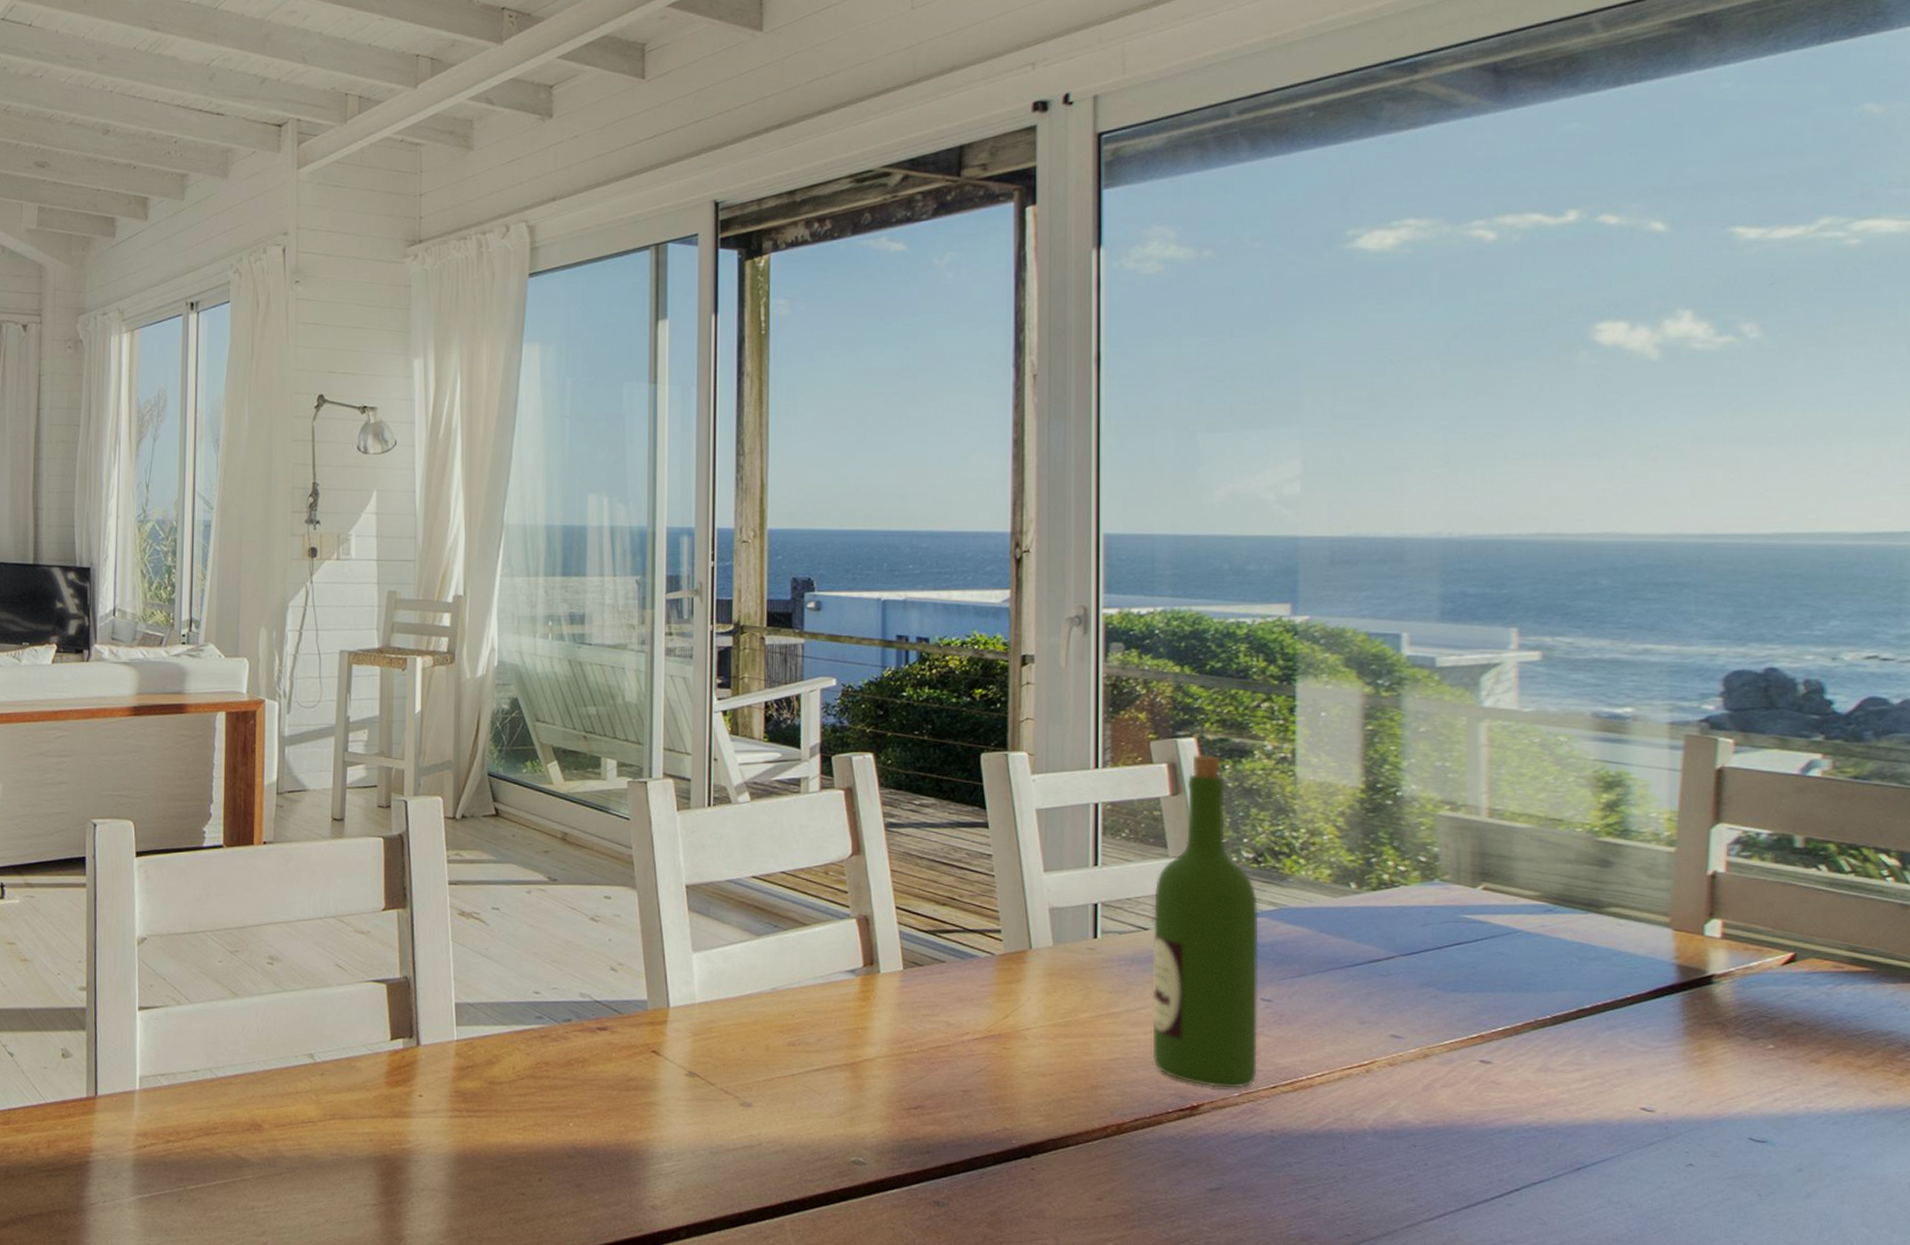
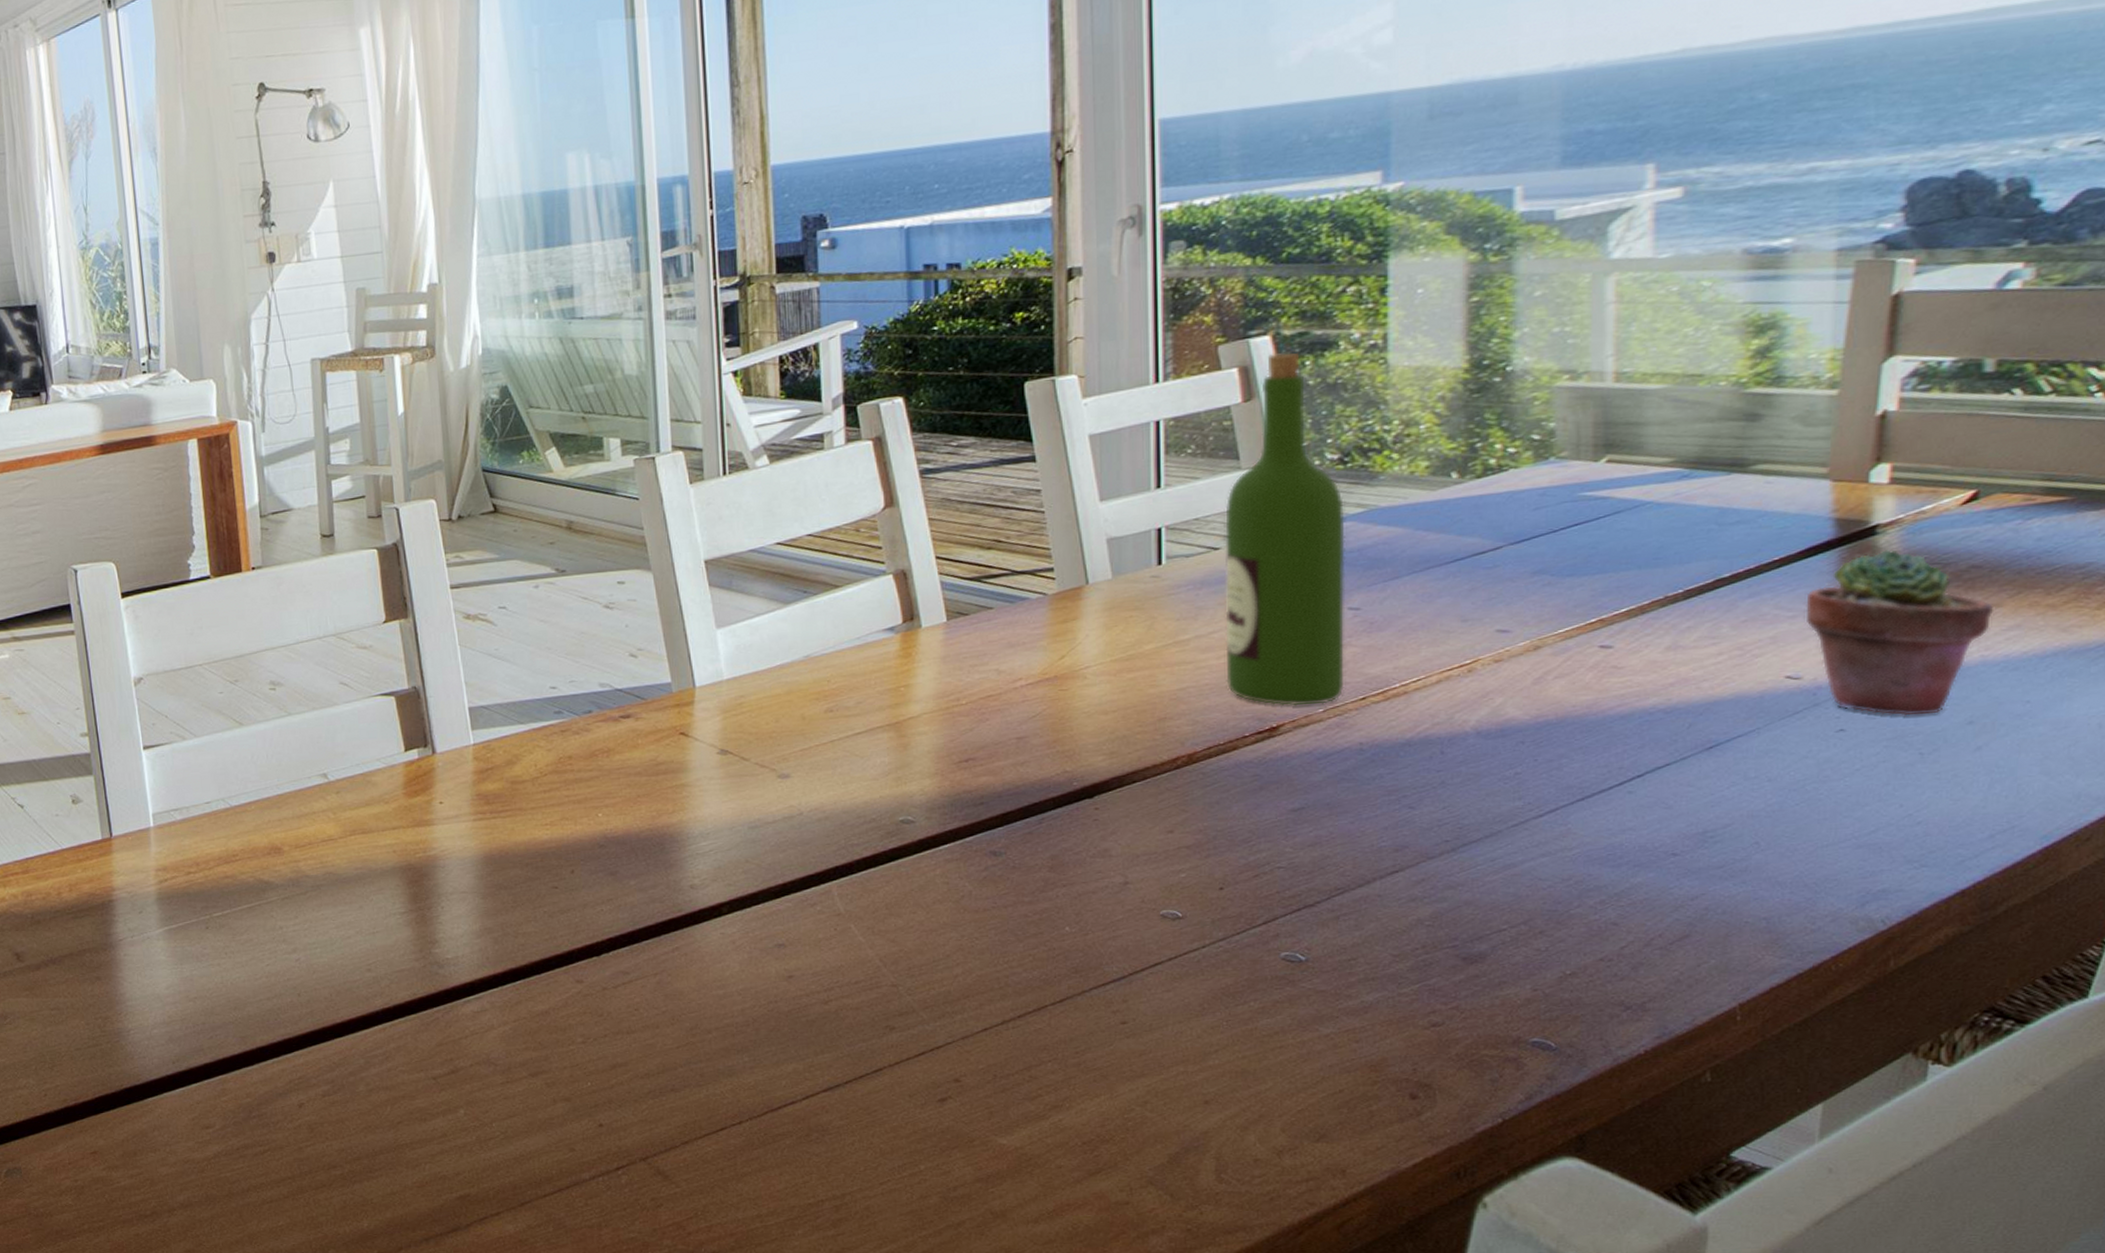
potted succulent: none [1656,999,1813,1159] -> present [1805,549,1993,716]

